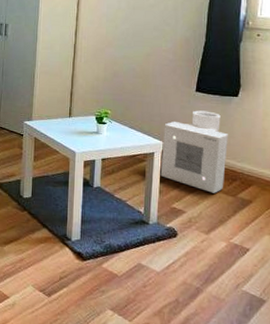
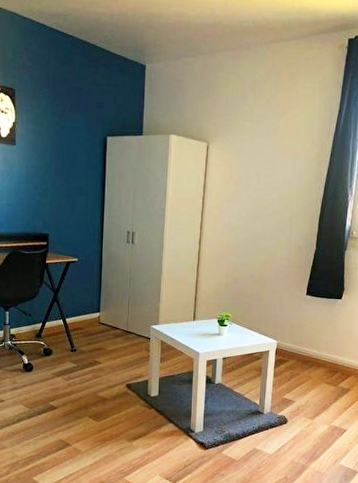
air purifier: present [160,110,228,194] -> none [274,312,332,384]

